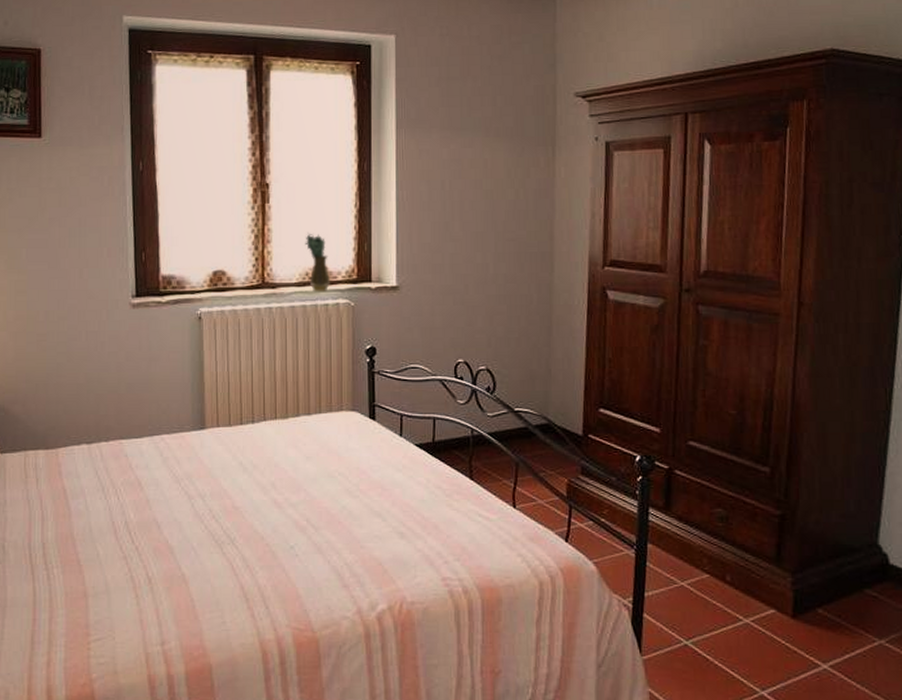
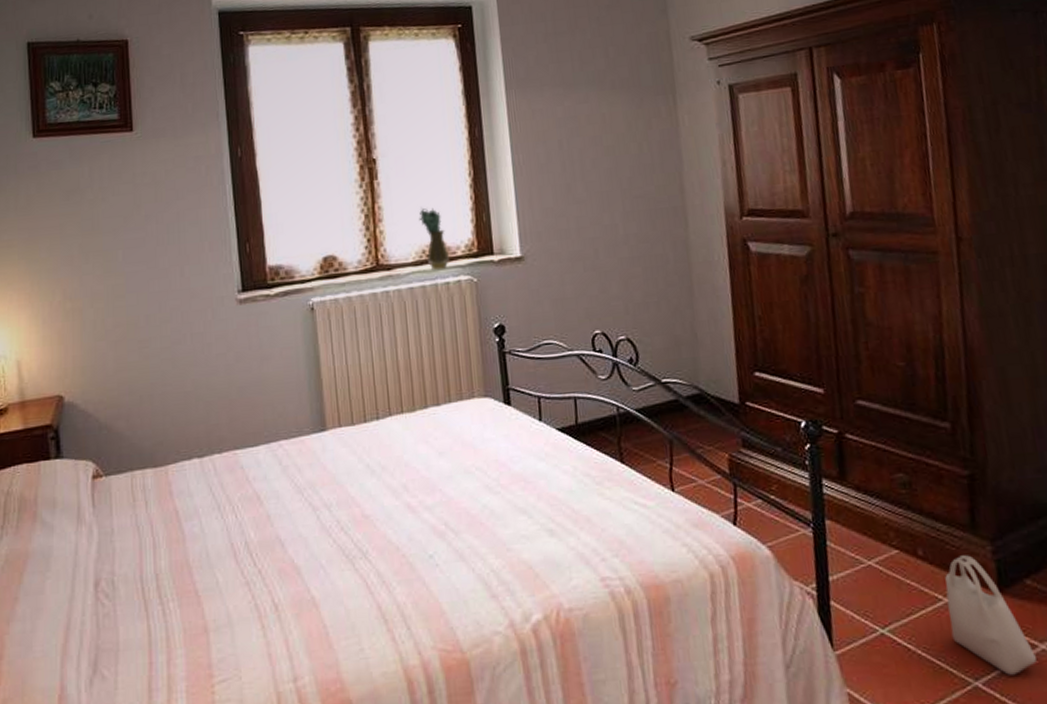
handbag: none [746,584,818,688] -> present [945,555,1037,675]

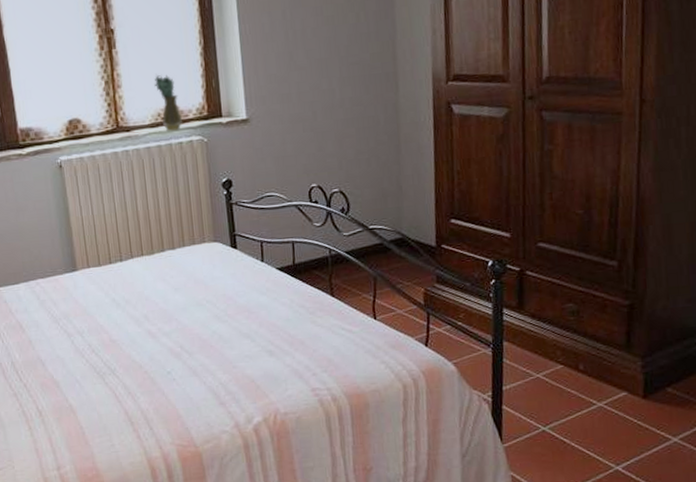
handbag: present [945,555,1037,675] -> none [599,369,669,461]

